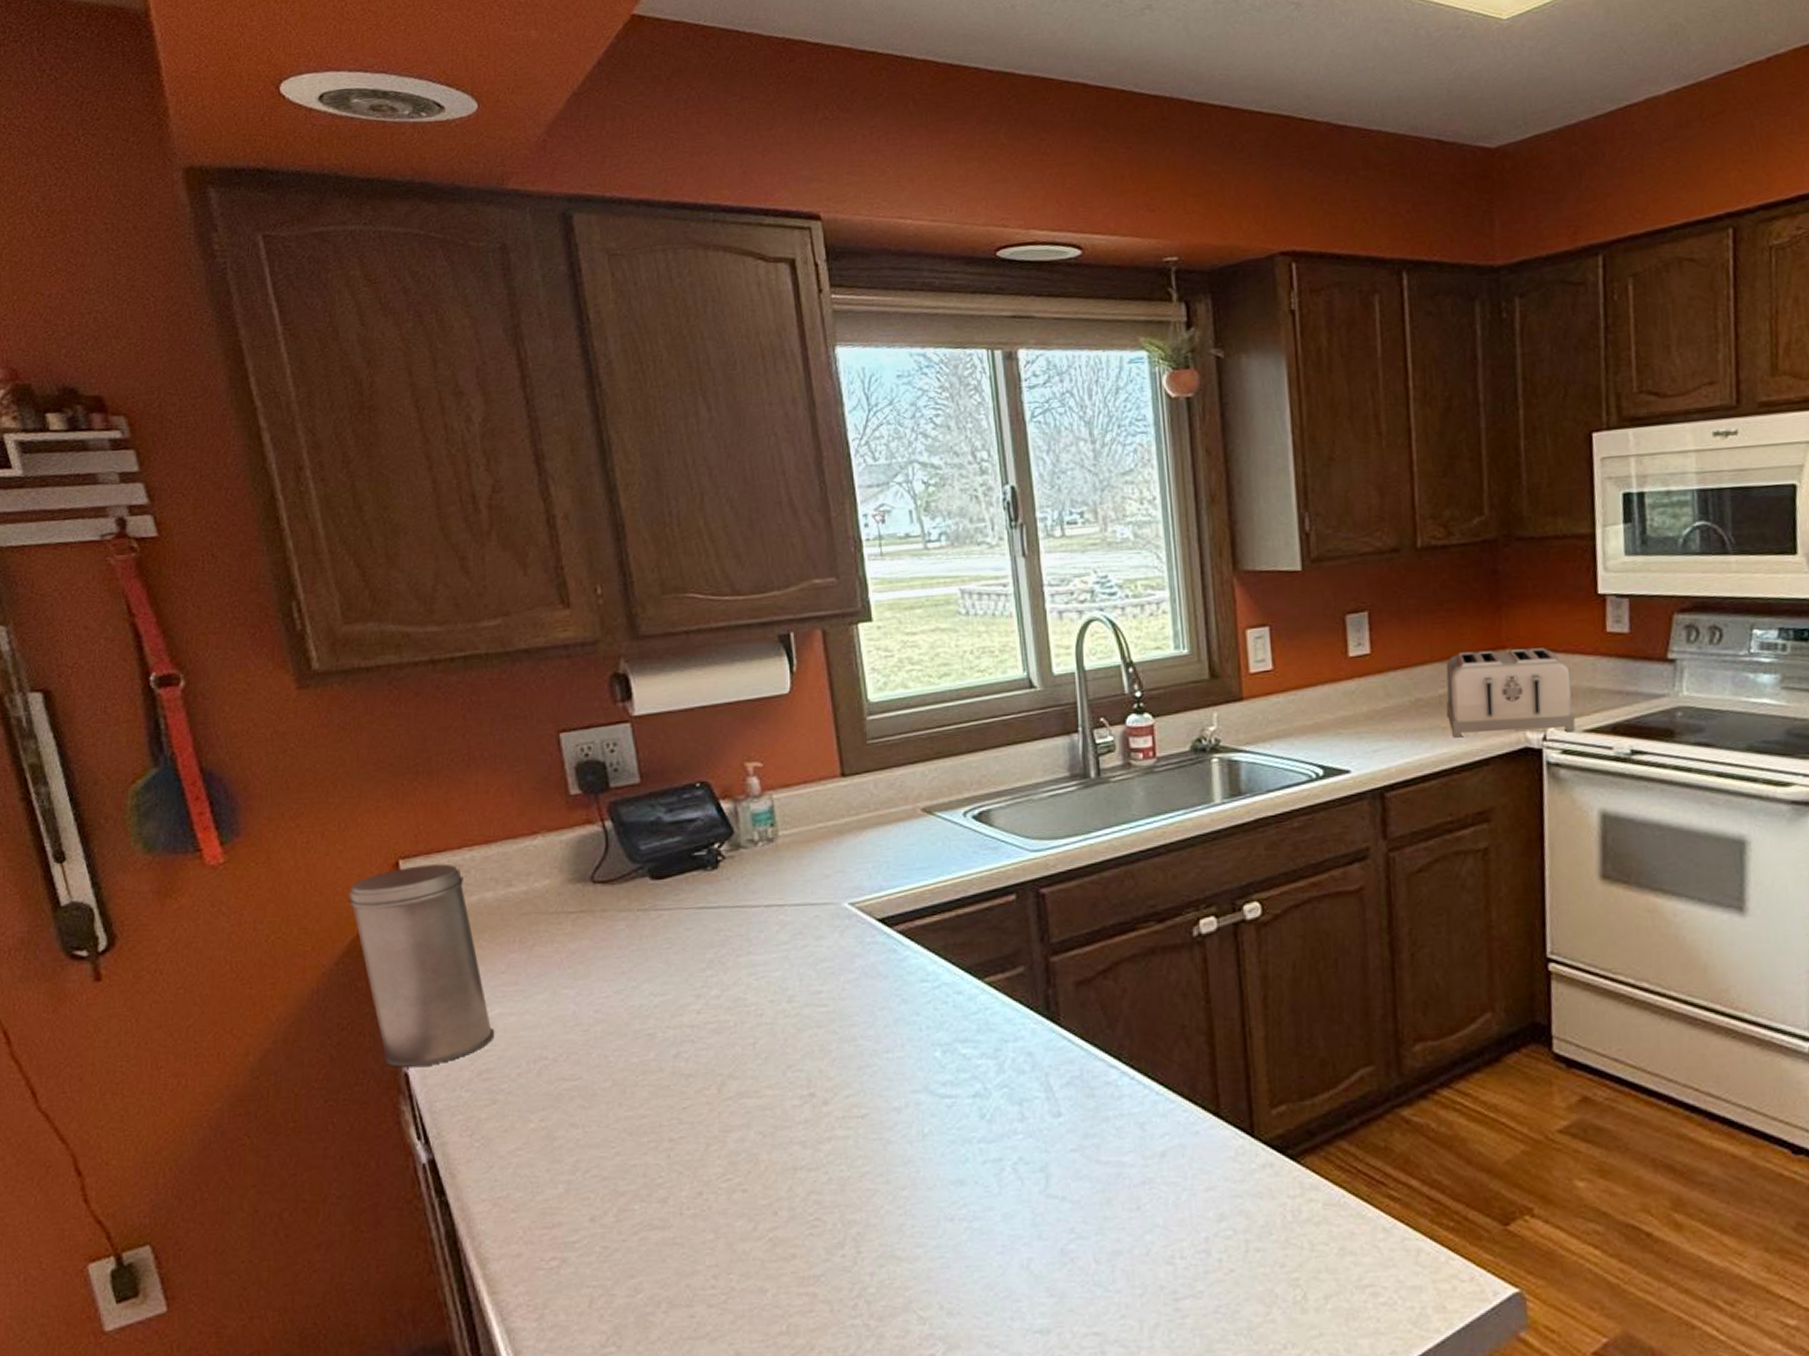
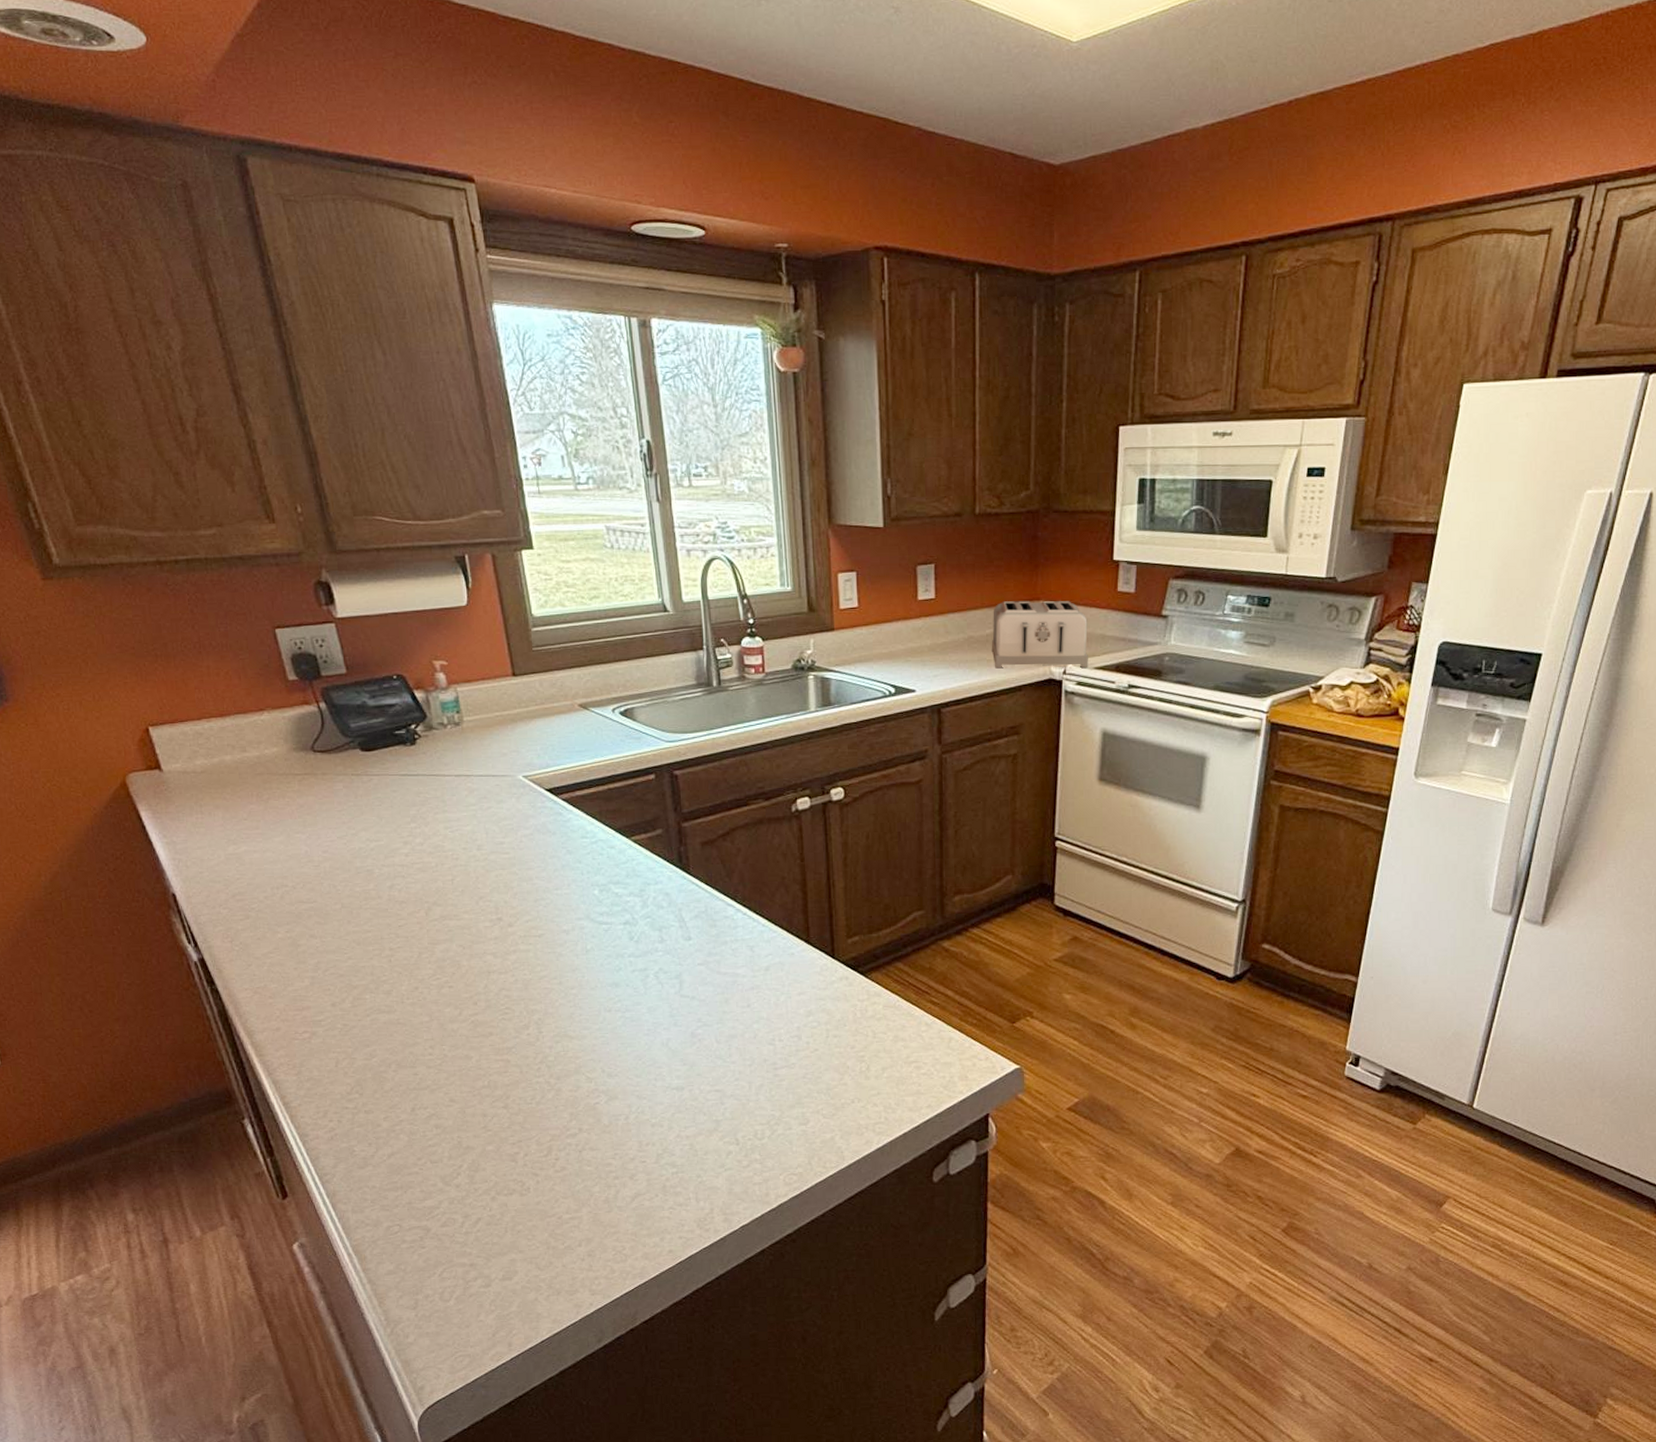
canister: present [348,863,495,1069] -> none [109,731,243,890]

